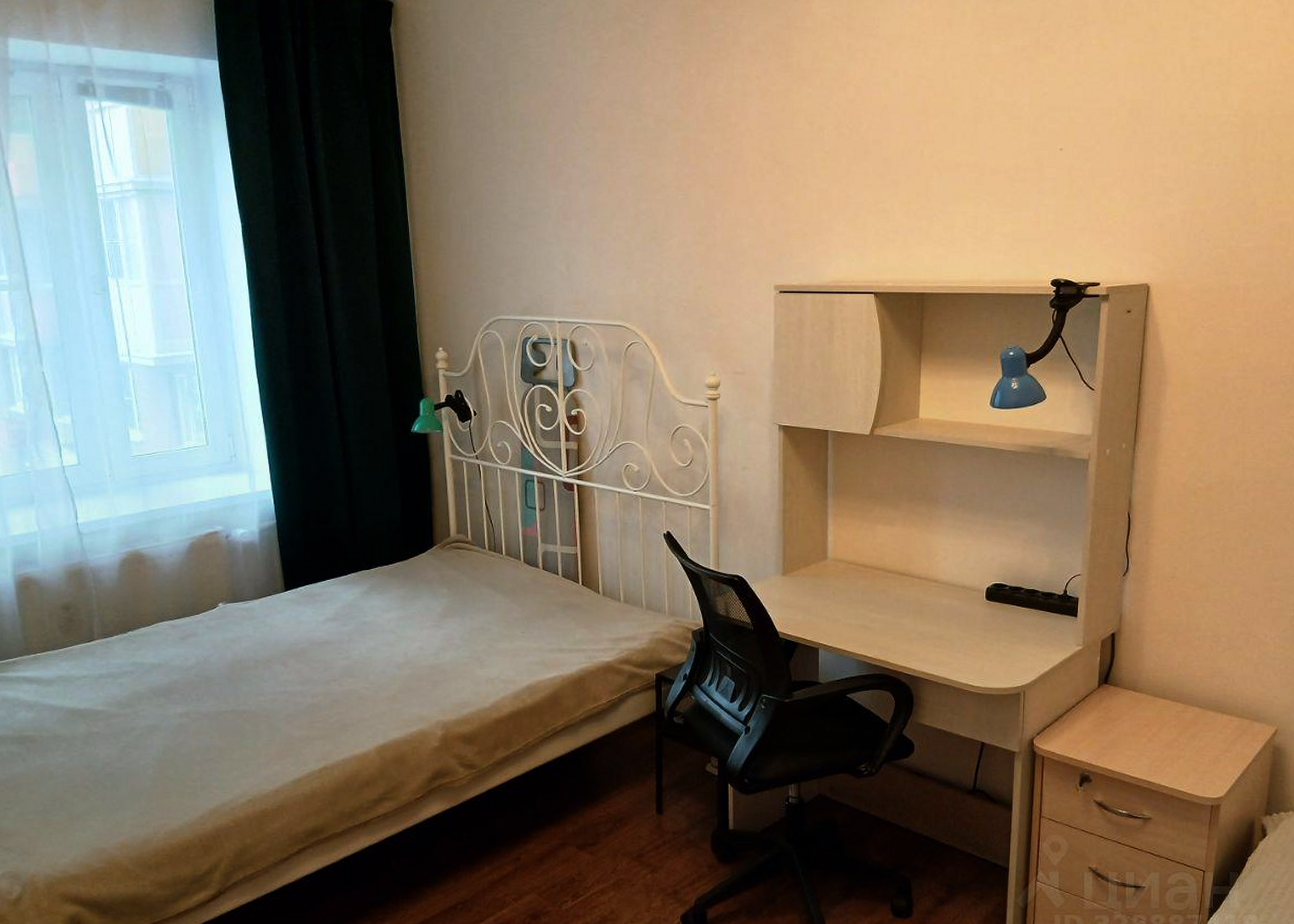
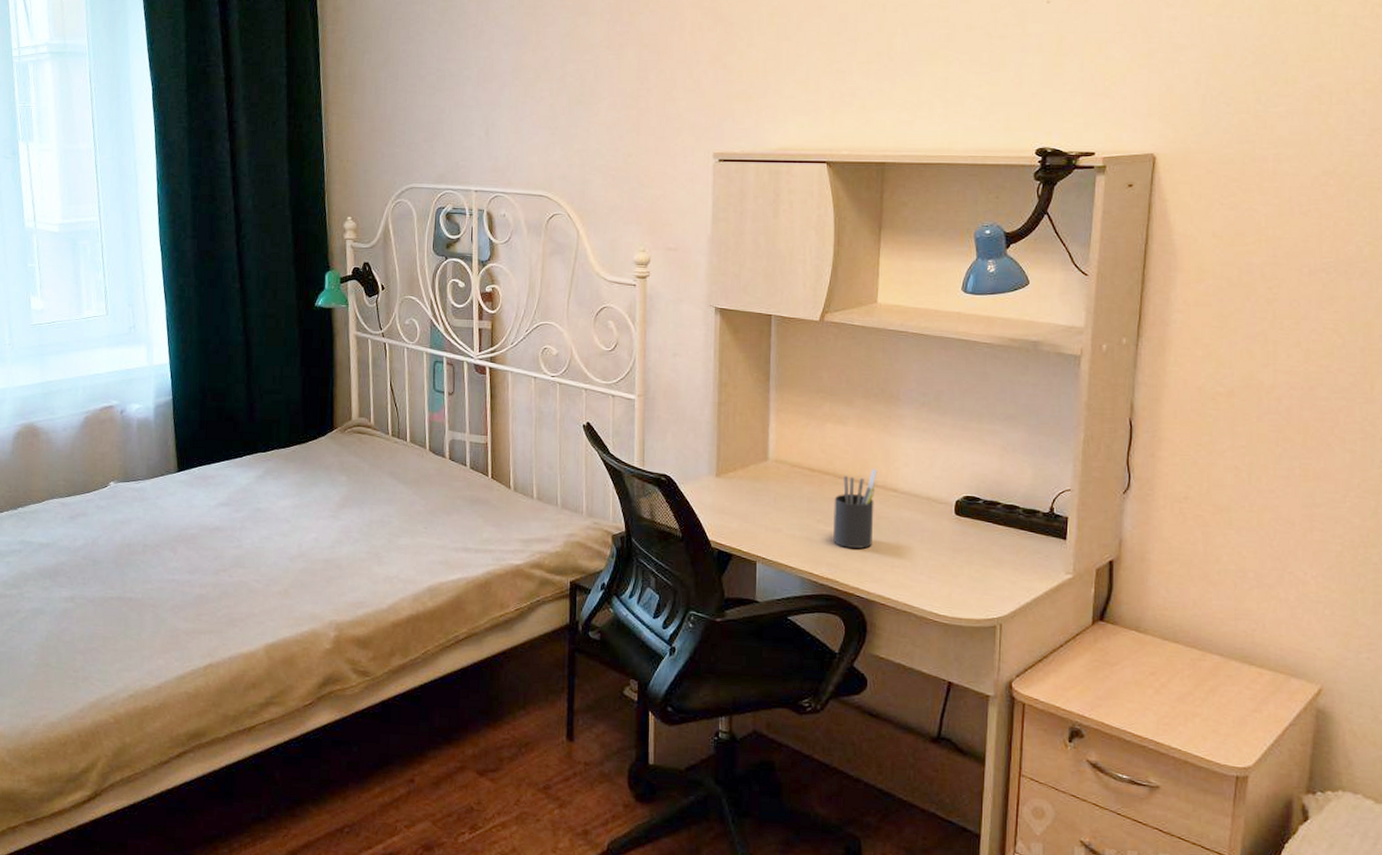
pen holder: none [884,563,921,632] -> present [833,469,877,549]

